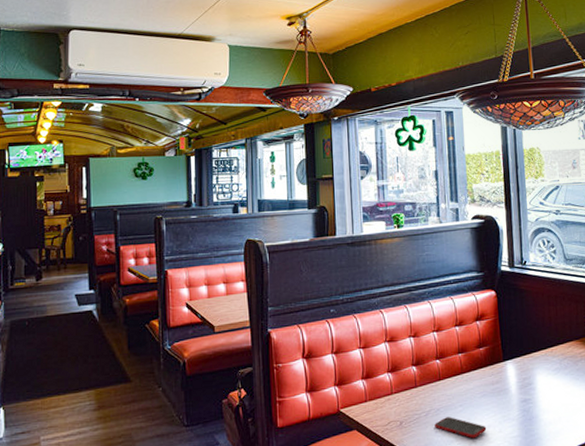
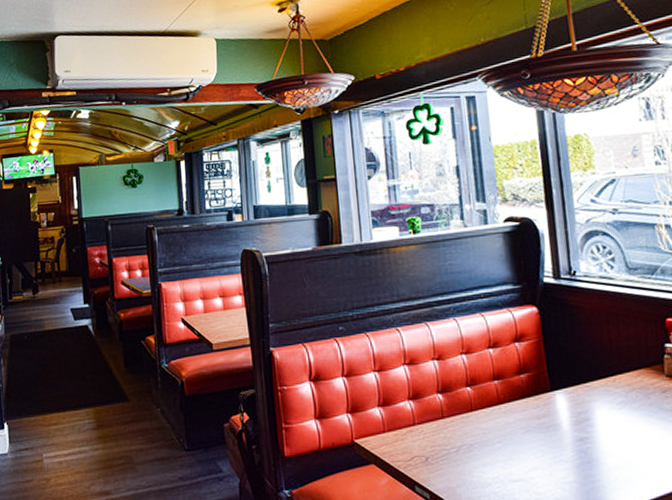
cell phone: present [435,417,487,439] -> none [467,454,533,482]

